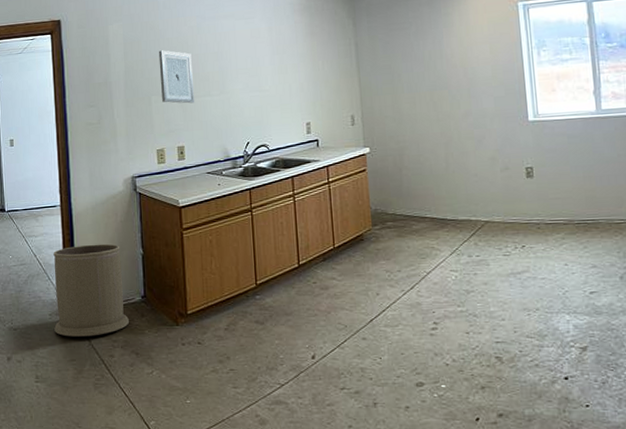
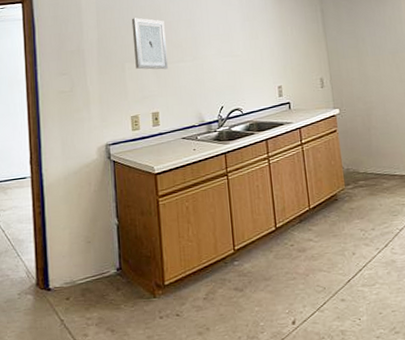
trash can: present [53,243,130,337] -> none [23,215,105,317]

